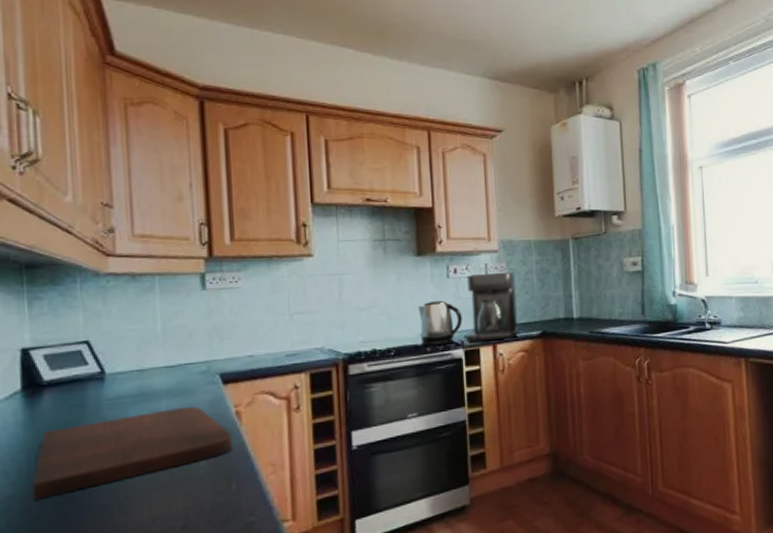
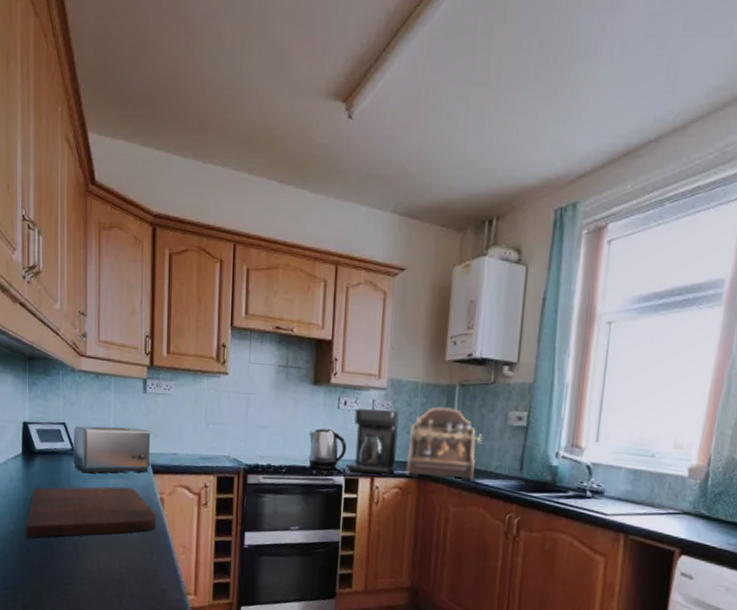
toaster: none [103,332,218,400] -> present [73,425,151,474]
spice rack: none [529,261,602,339] -> present [406,406,483,482]

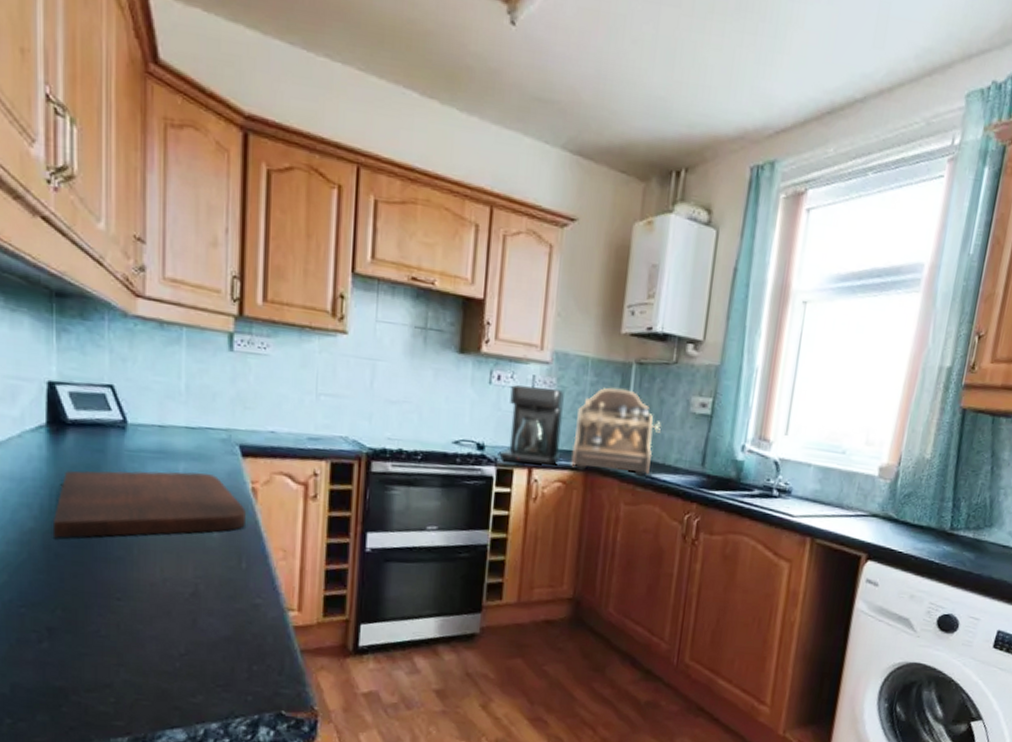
toaster: present [73,425,151,474] -> none [124,390,239,455]
kettle: present [308,428,347,470] -> none [450,406,500,459]

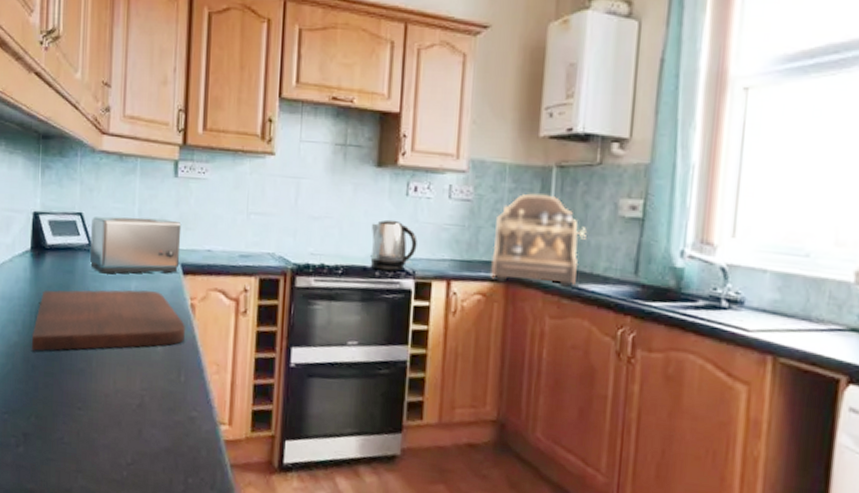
toaster: none [124,390,239,455] -> present [89,216,182,275]
kettle: none [450,406,500,459] -> present [370,219,417,272]
coffee maker: present [500,385,564,466] -> none [418,196,482,278]

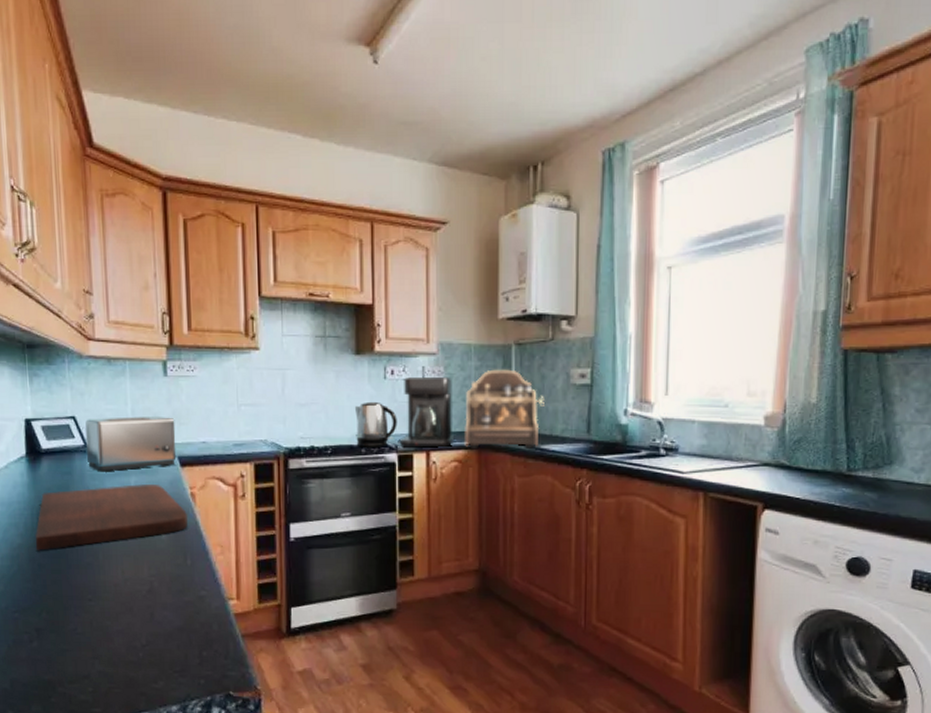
coffee maker: none [418,196,482,278] -> present [400,377,455,448]

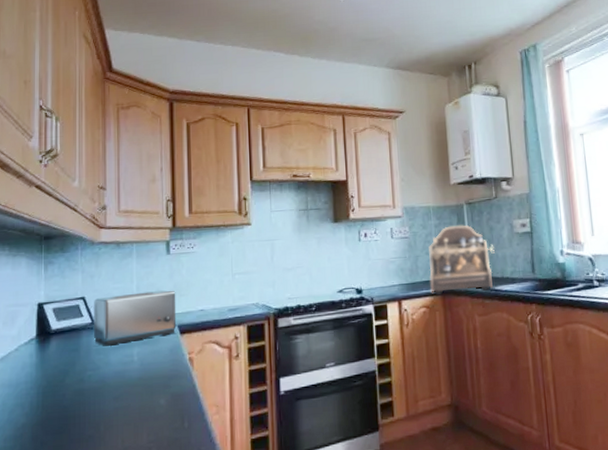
cutting board: present [35,484,188,551] -> none [39,353,186,428]
kettle: present [355,401,397,447] -> none [335,261,372,302]
coffee maker: present [400,377,455,448] -> none [375,235,422,299]

